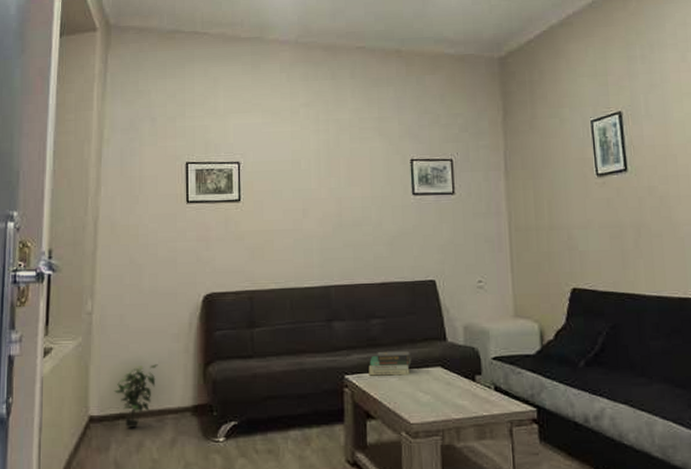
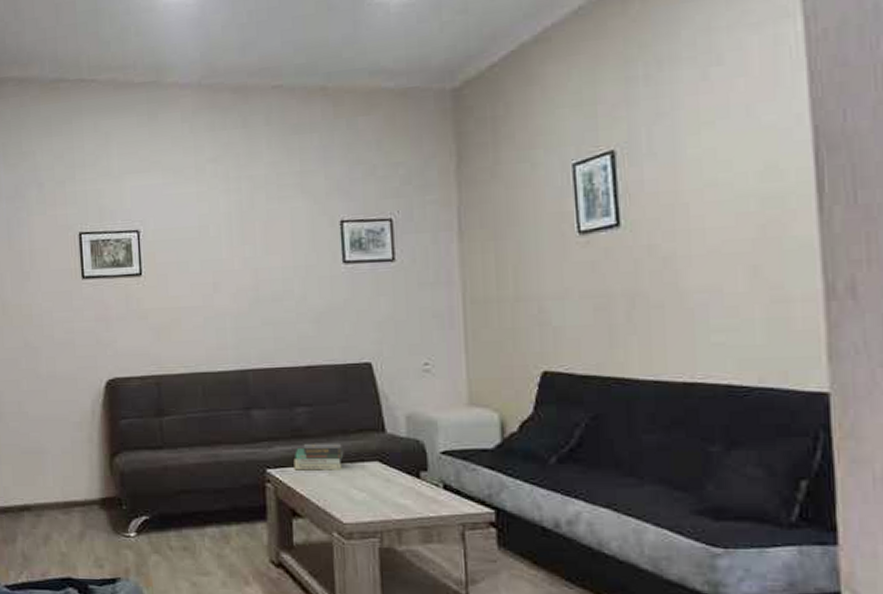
potted plant: present [113,364,158,428] -> none [16,454,61,520]

